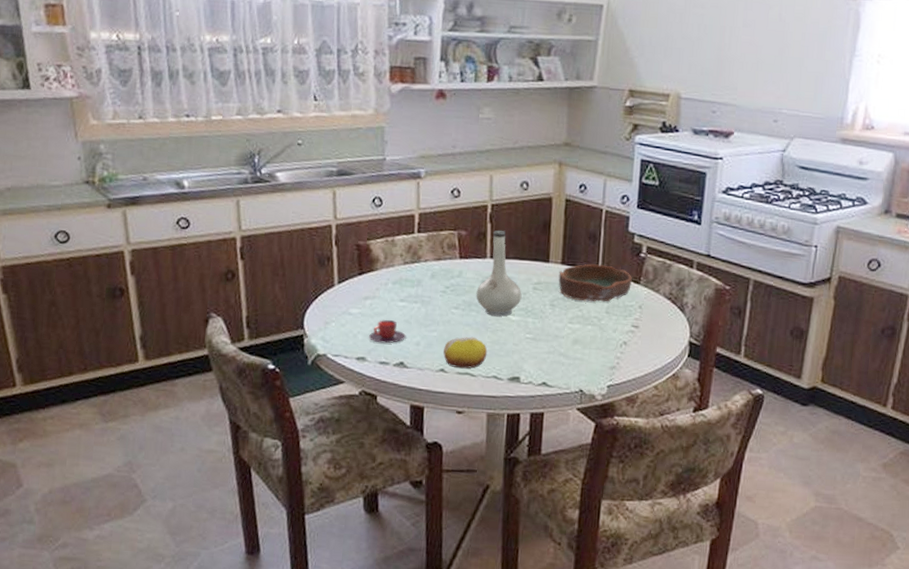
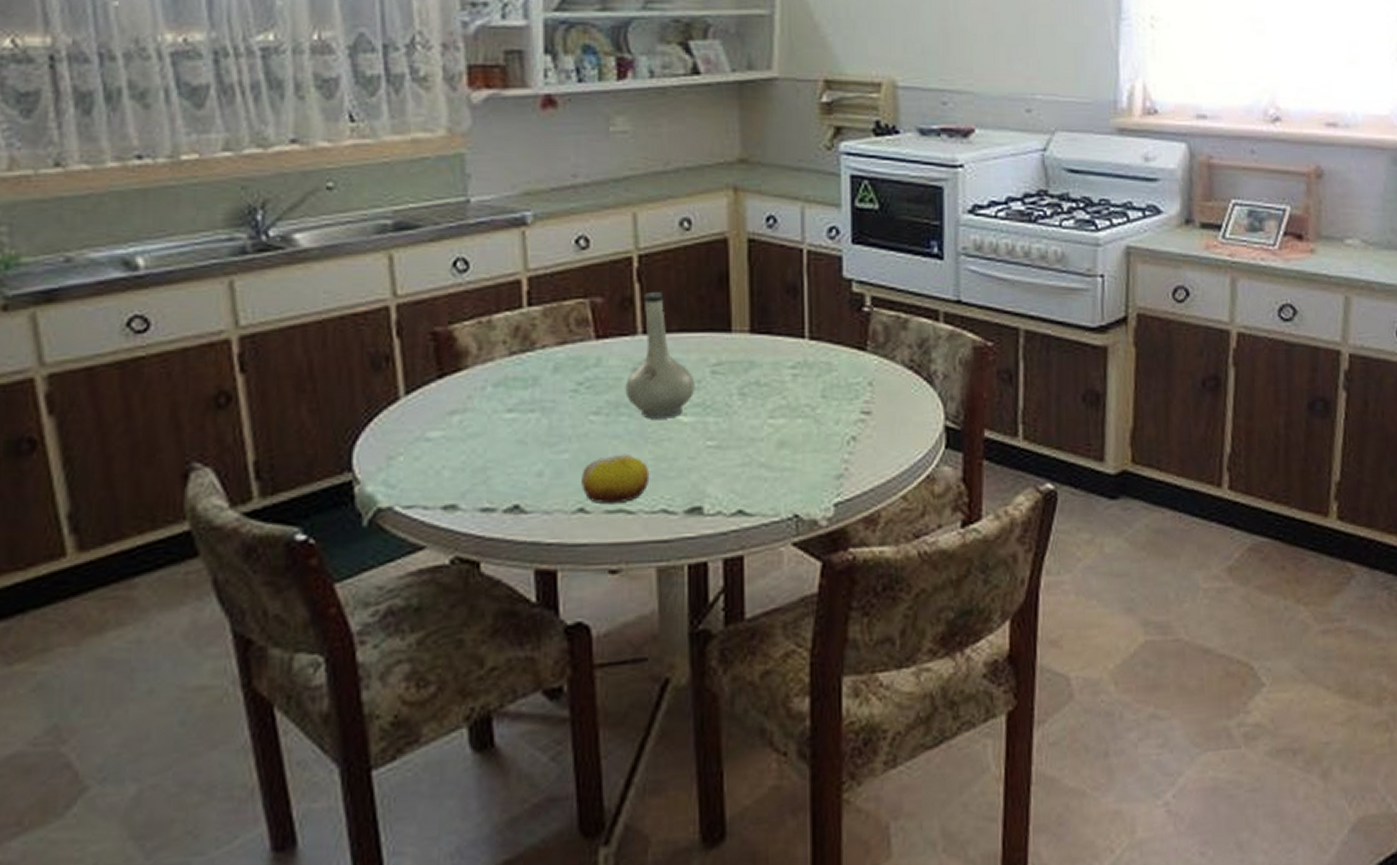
teacup: present [369,319,407,344] -> none [461,441,521,480]
bowl: present [558,263,632,302] -> none [747,328,855,384]

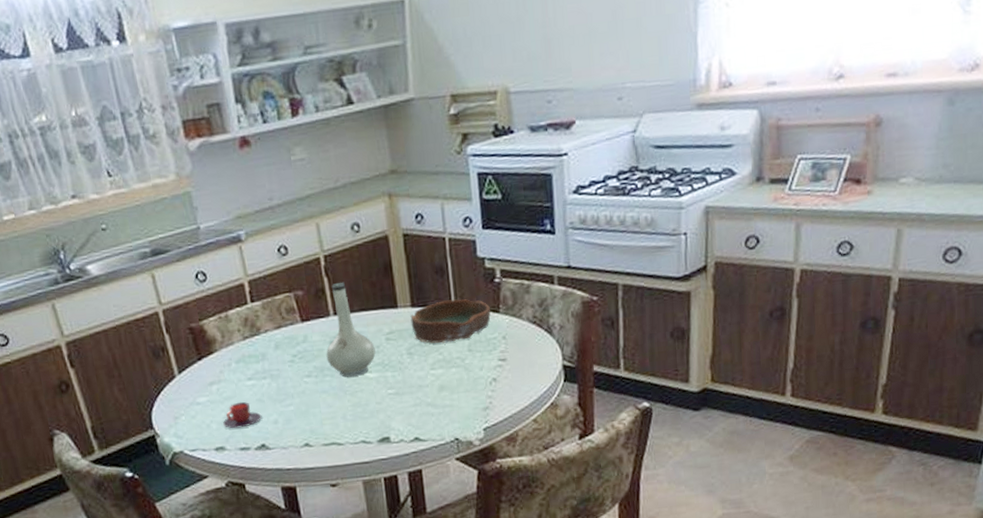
teacup: none [461,441,521,480] -> present [223,401,262,429]
fruit: present [582,453,650,504] -> none [304,403,351,440]
bowl: none [747,328,855,384] -> present [410,299,491,344]

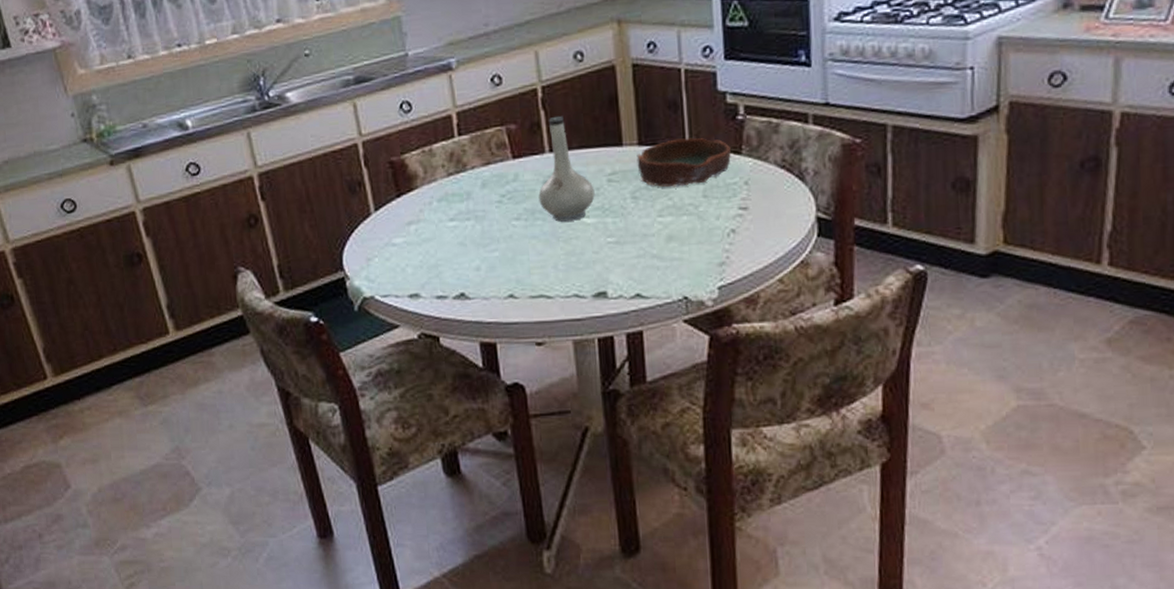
teacup: present [223,401,262,429] -> none [419,244,463,274]

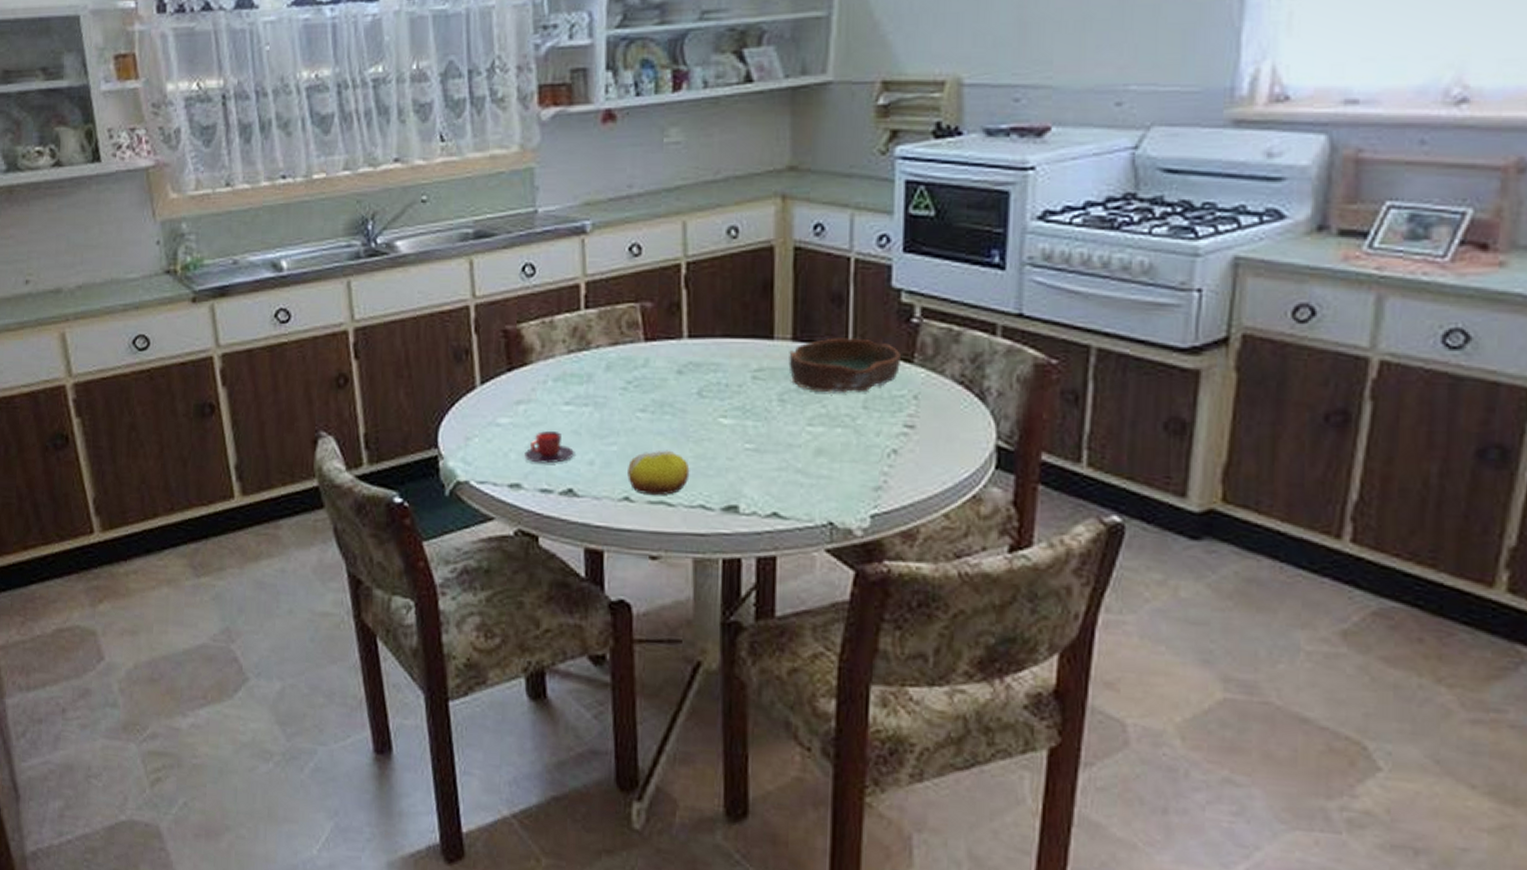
teacup: none [419,244,463,274] -> present [524,430,575,464]
fruit: none [509,250,563,291] -> present [627,450,690,496]
vase: present [538,115,595,222] -> none [670,297,736,420]

